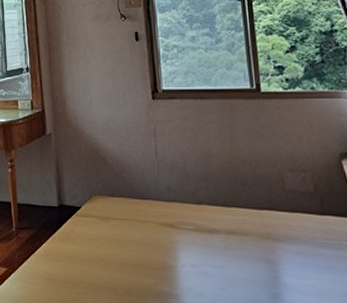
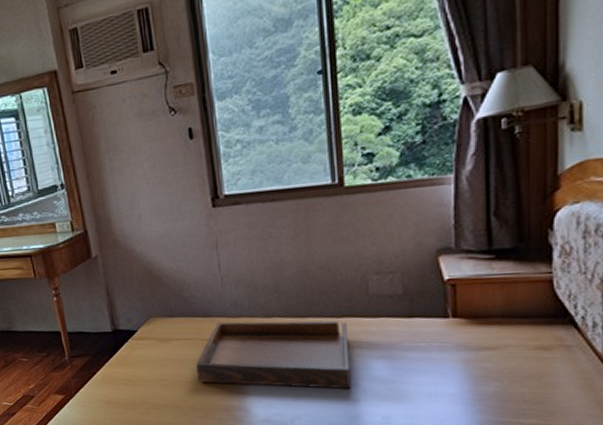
serving tray: none [132,205,273,283] -> present [196,320,351,389]

